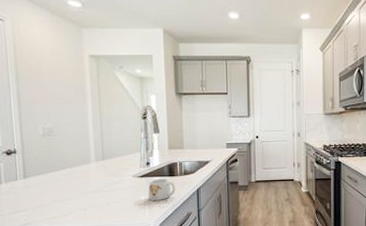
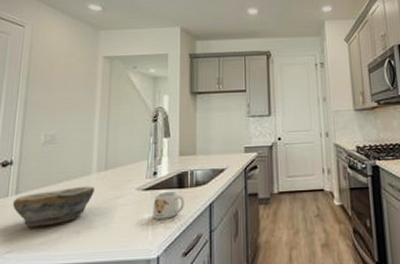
bowl: none [23,173,95,205] -> present [13,186,94,227]

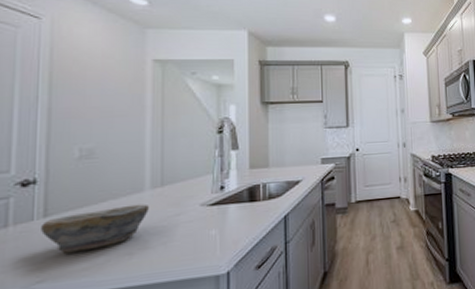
mug: present [153,191,184,219] -> none [221,205,256,235]

